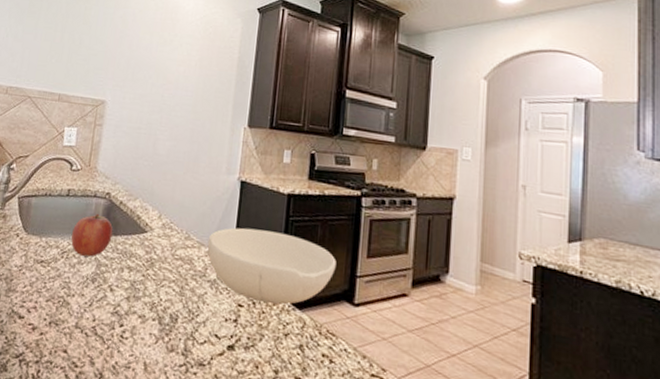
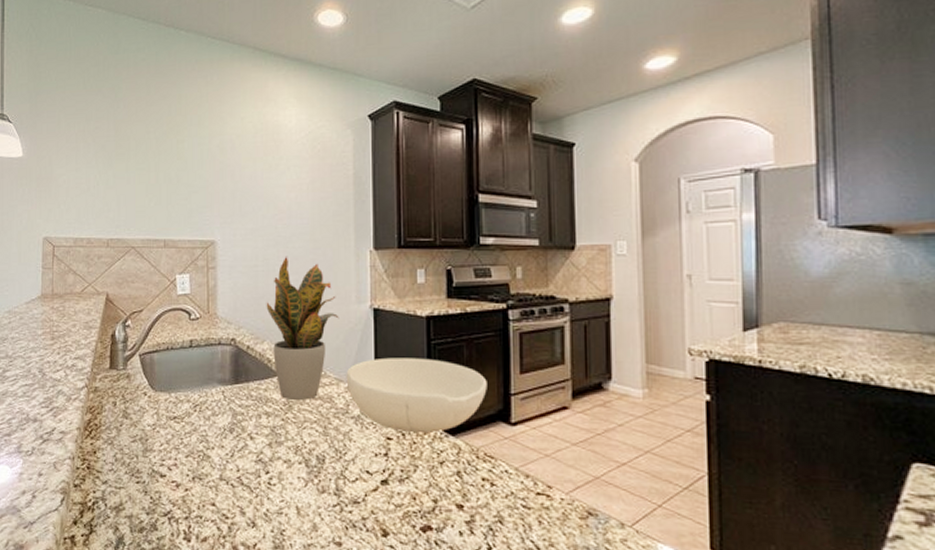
fruit: present [71,213,113,257] -> none [200,361,244,407]
potted plant: none [142,122,209,260] -> present [266,256,339,401]

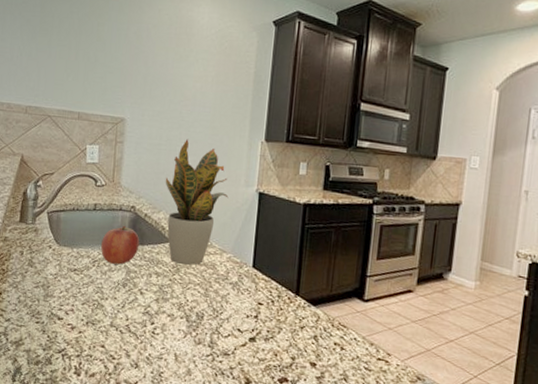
fruit: none [200,361,244,407] -> present [100,225,140,265]
bowl: present [346,357,487,434] -> none [228,235,349,303]

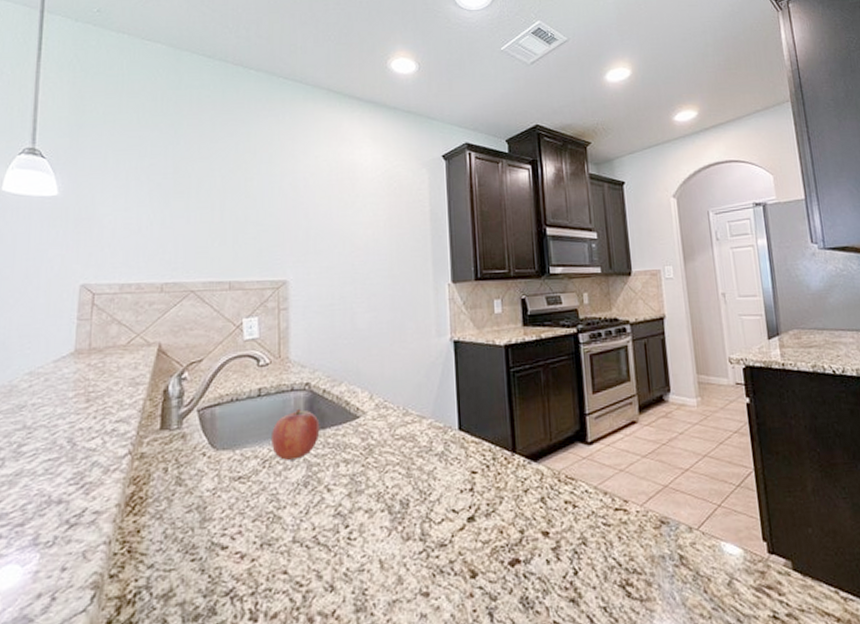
potted plant: present [165,138,229,266] -> none [343,293,420,444]

